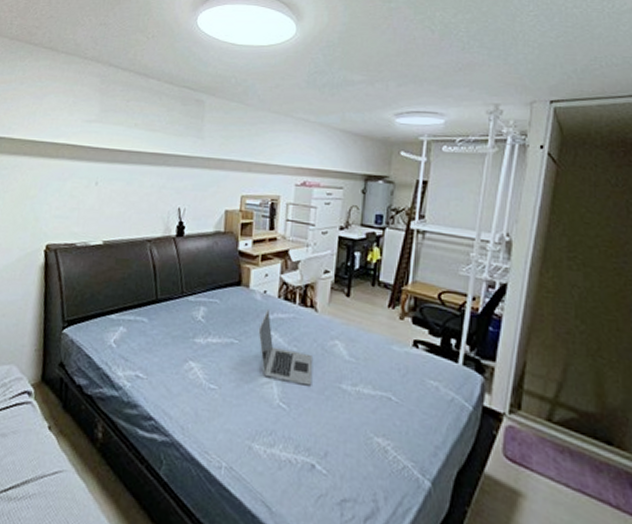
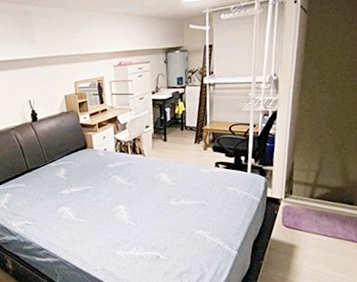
laptop: present [258,310,313,386] -> none [105,162,149,208]

